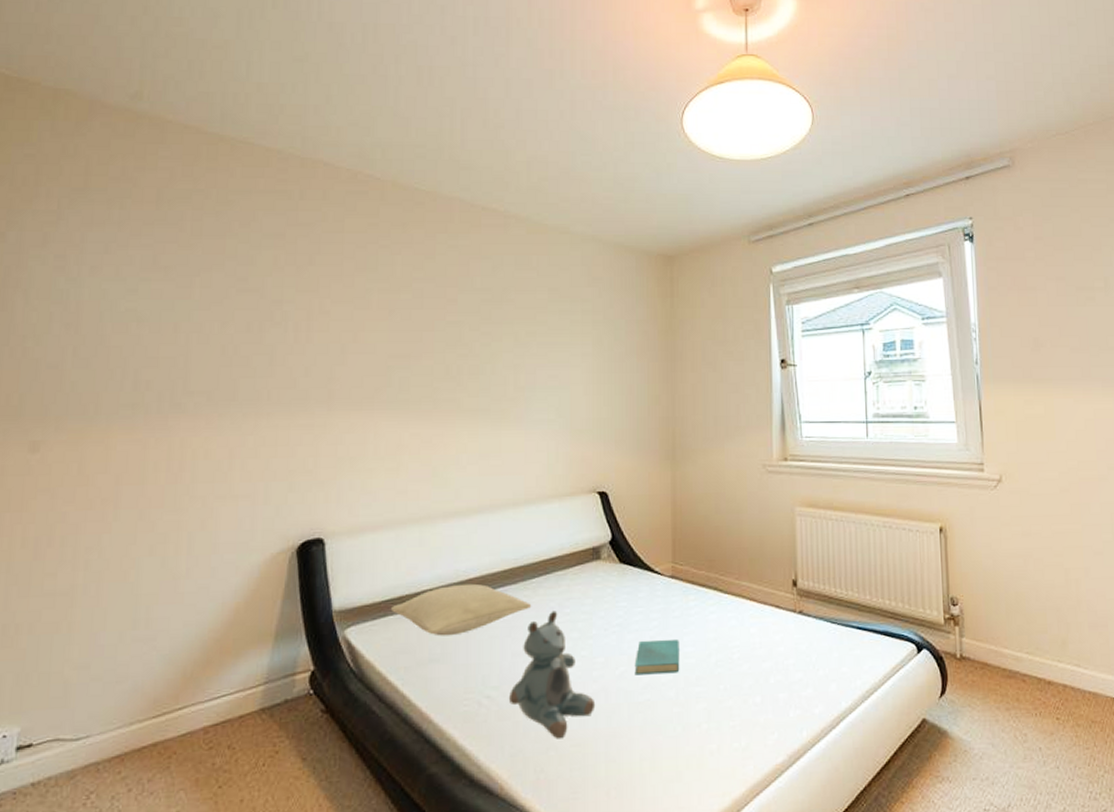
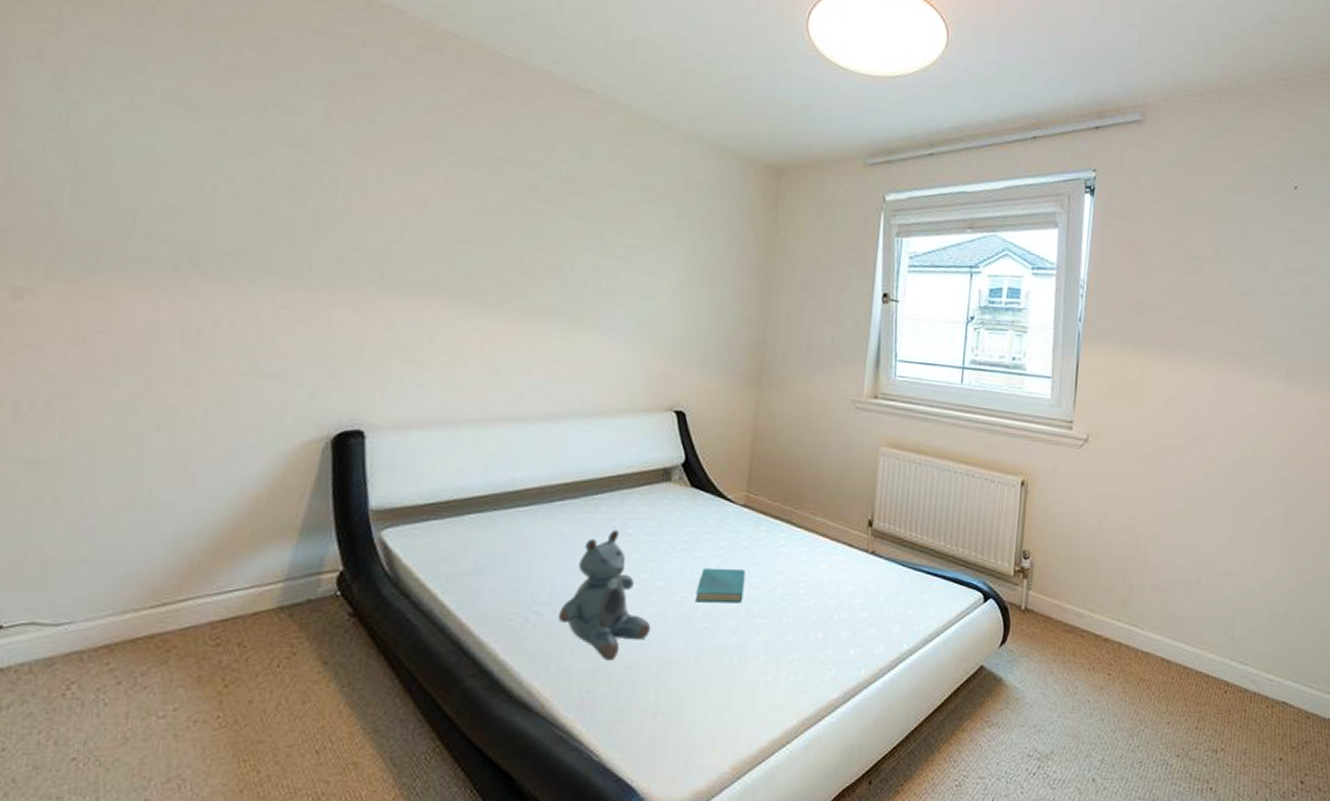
pillow: present [390,583,532,636] -> none [435,493,592,547]

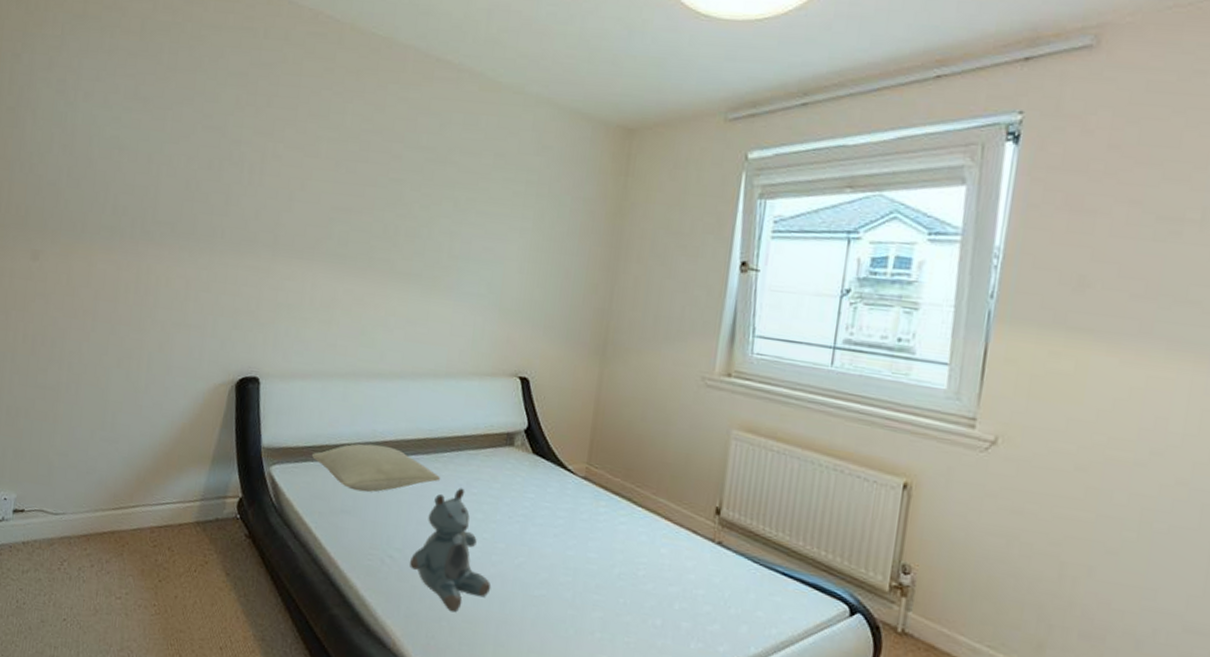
pillow: none [435,493,592,547] -> present [311,443,441,493]
book: present [695,567,746,604] -> none [533,536,584,576]

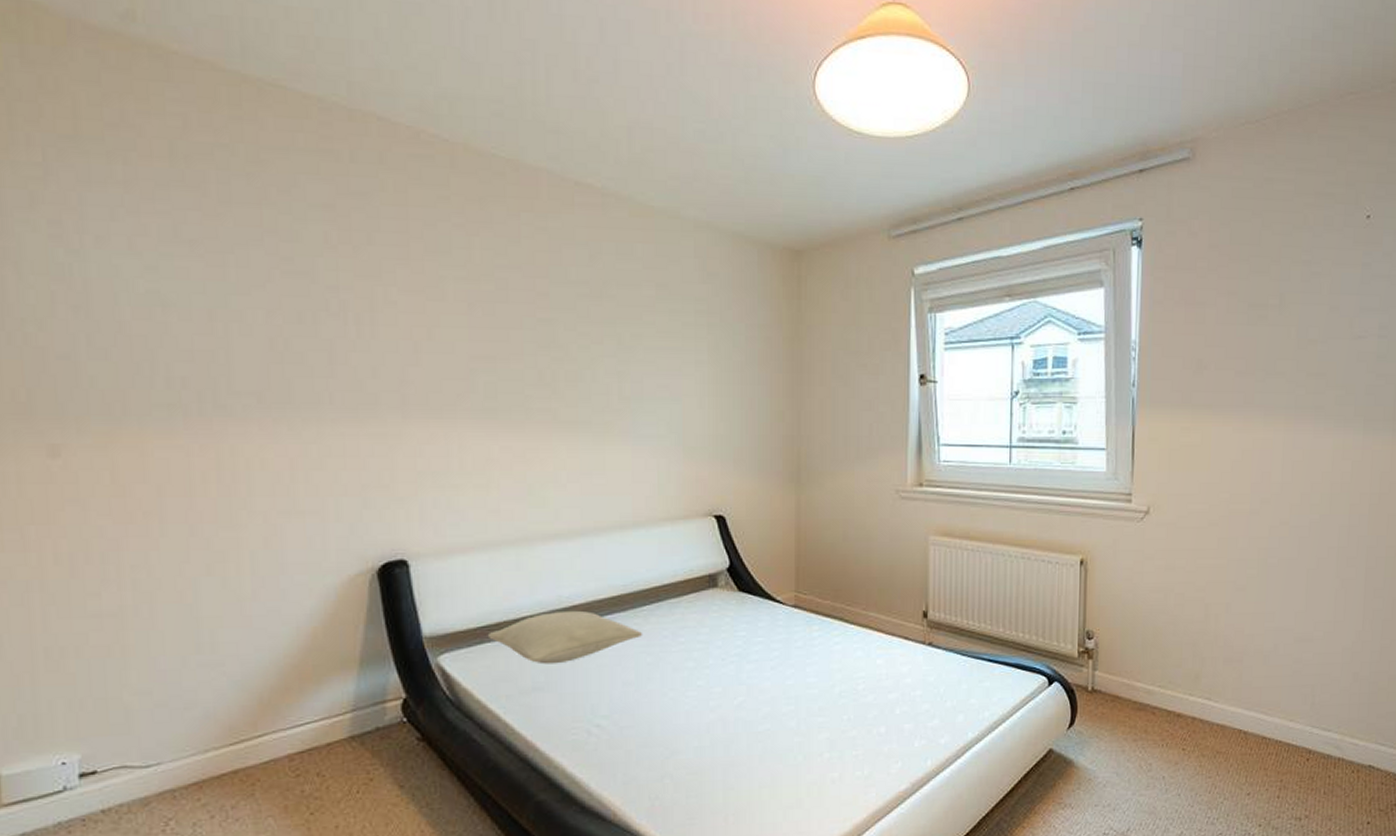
stuffed animal: present [409,487,491,612] -> none [619,639,713,766]

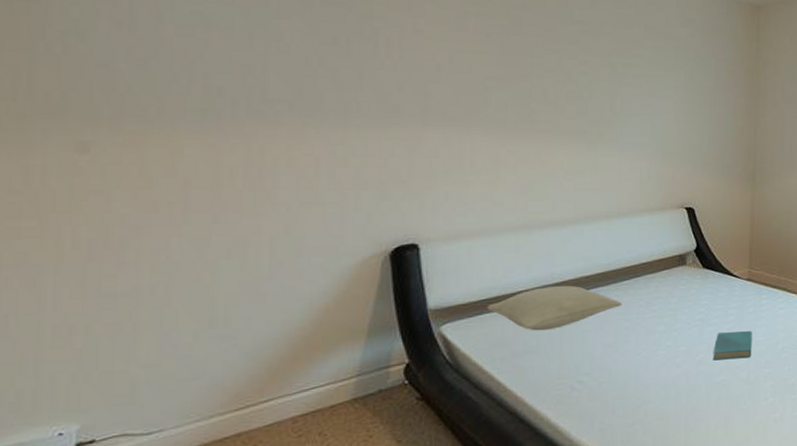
book: none [754,669,802,705] -> present [713,330,752,361]

